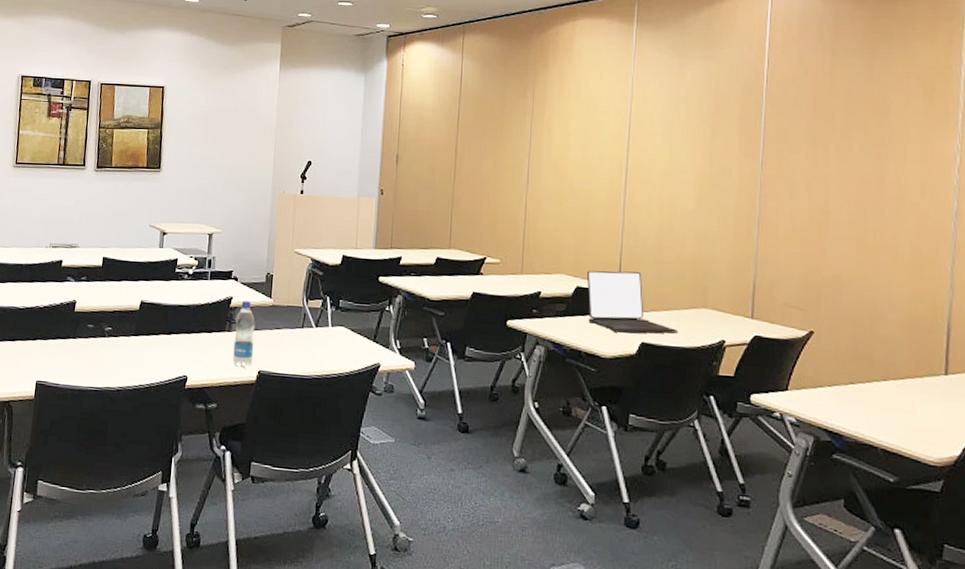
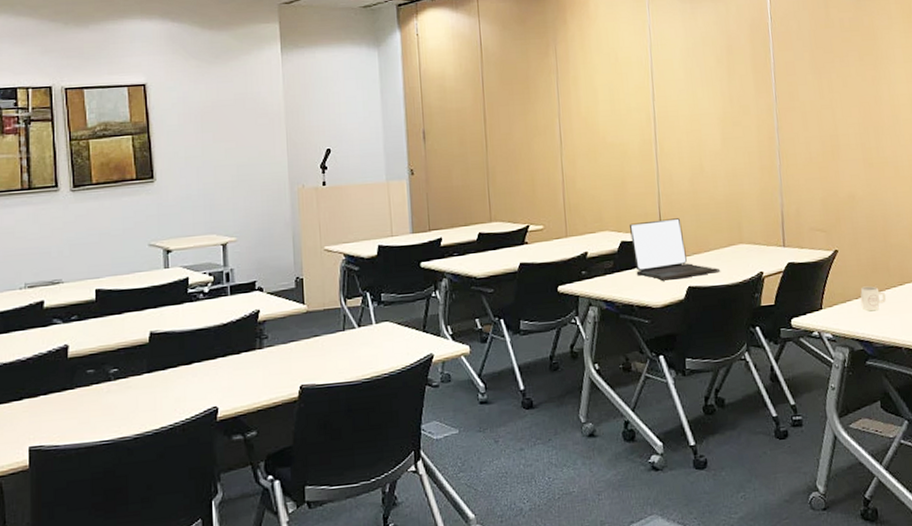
bottle: present [233,301,256,368] -> none [266,311,292,386]
mug: none [833,374,864,403] -> present [860,286,886,312]

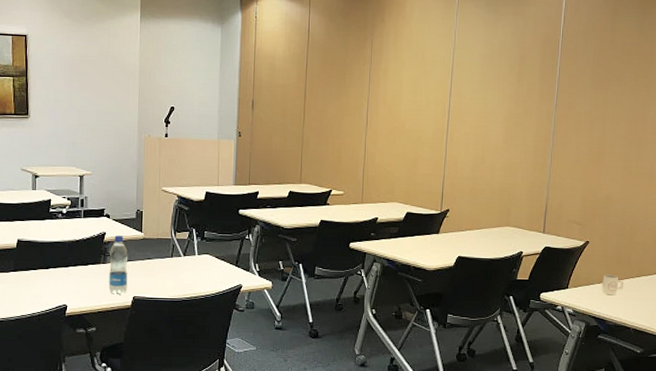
bottle: none [266,311,292,386] -> present [109,235,128,295]
laptop: present [630,218,721,281] -> none [415,198,487,249]

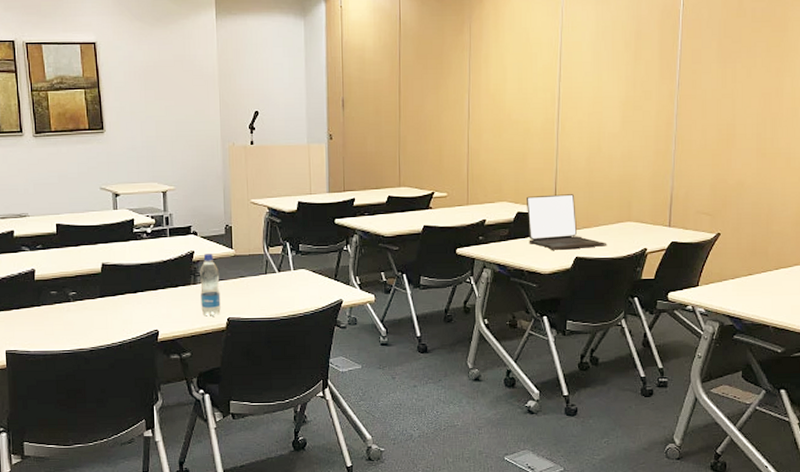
laptop: none [415,198,487,249] -> present [527,194,607,250]
mug: present [601,274,623,296] -> none [736,268,760,291]

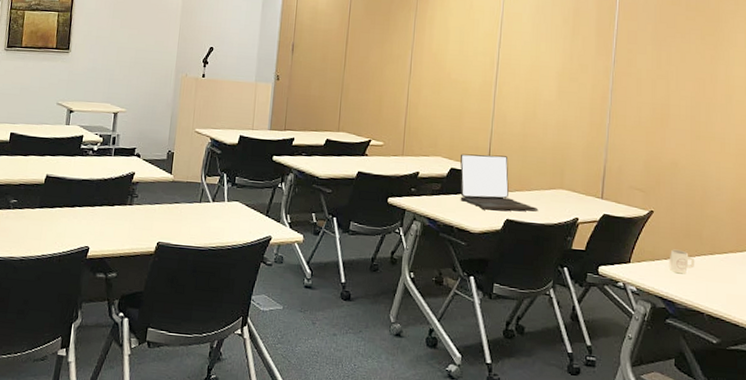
bottle: present [200,254,221,317] -> none [133,176,156,239]
mug: none [736,268,760,291] -> present [669,249,694,274]

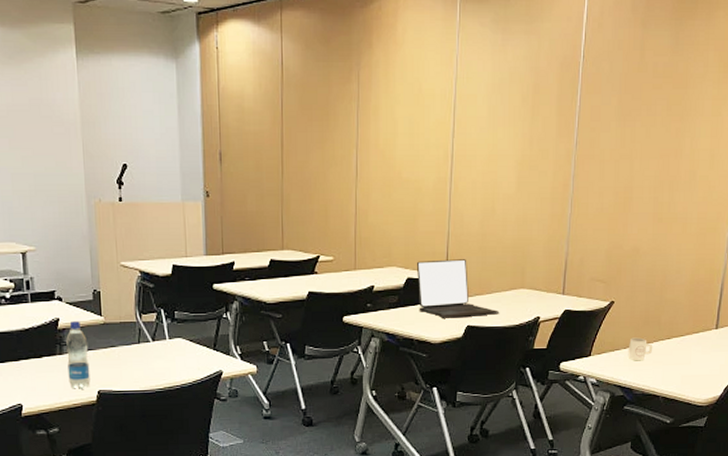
bottle: none [133,176,156,239] -> present [66,321,91,389]

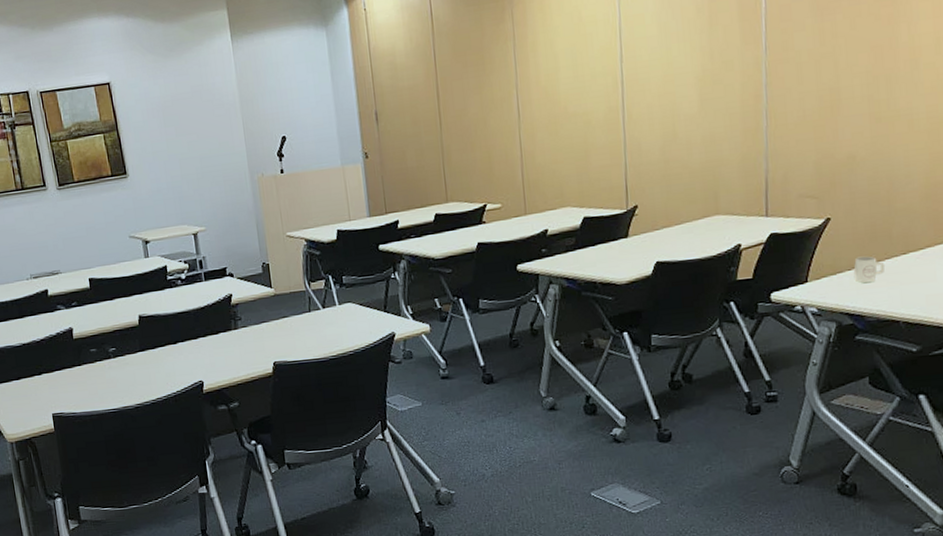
bottle: present [66,321,91,389] -> none [239,295,266,363]
laptop: present [417,259,500,318] -> none [593,190,693,257]

